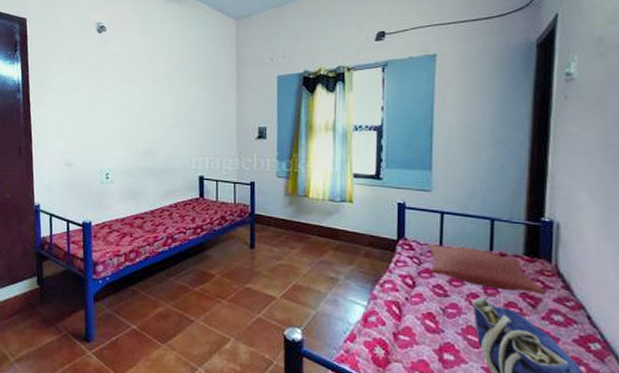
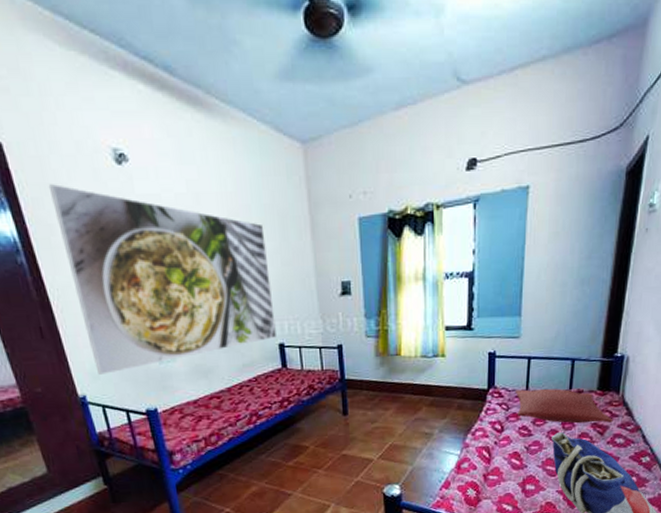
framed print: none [49,46,199,189] -> present [48,184,276,375]

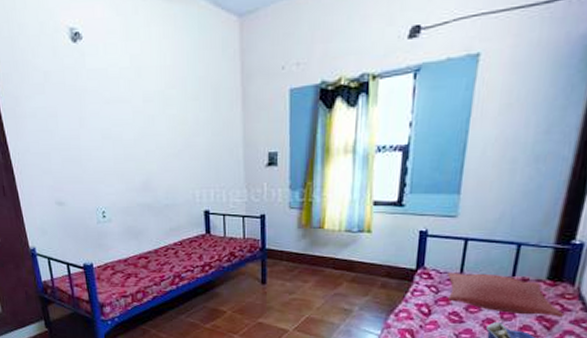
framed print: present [48,184,276,375] -> none [16,61,202,230]

